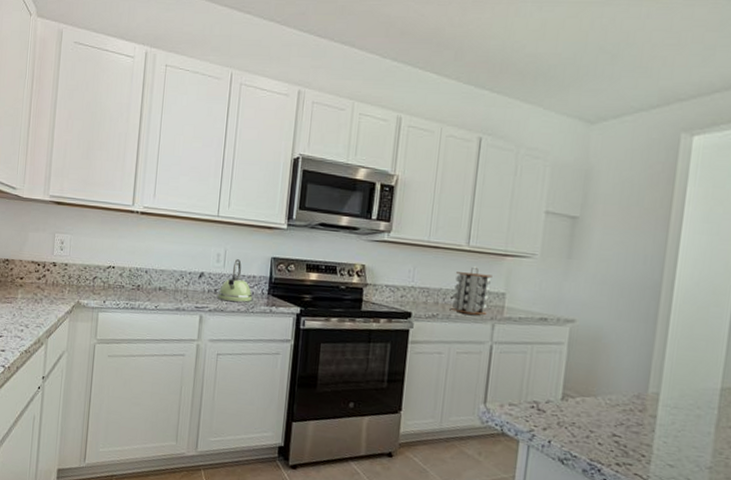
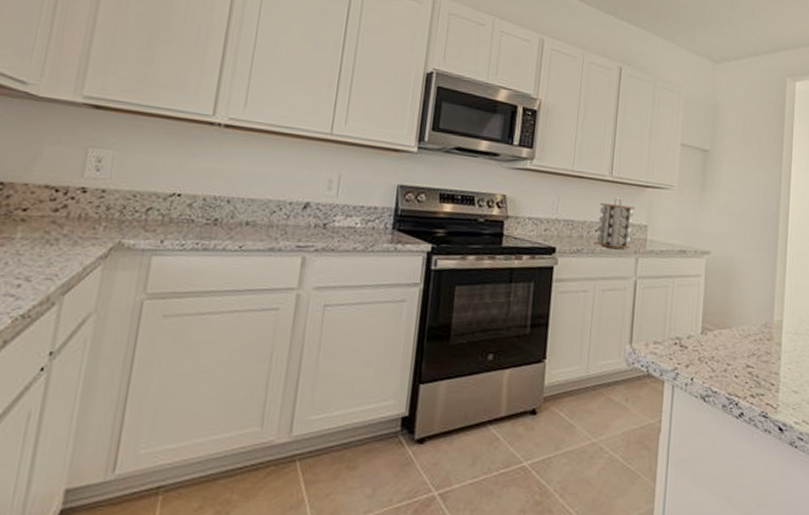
kettle: present [216,259,253,303] -> none [325,187,374,240]

